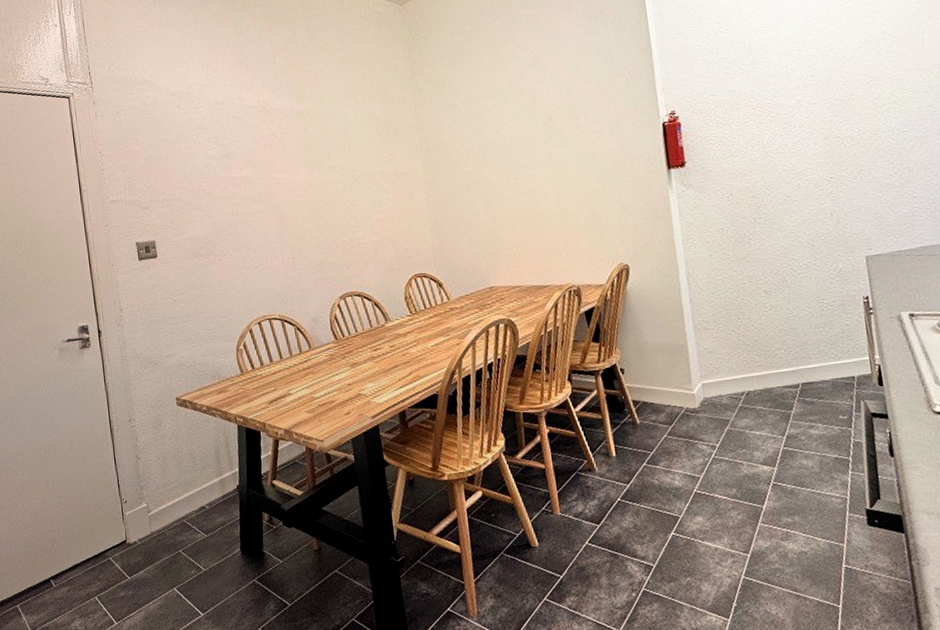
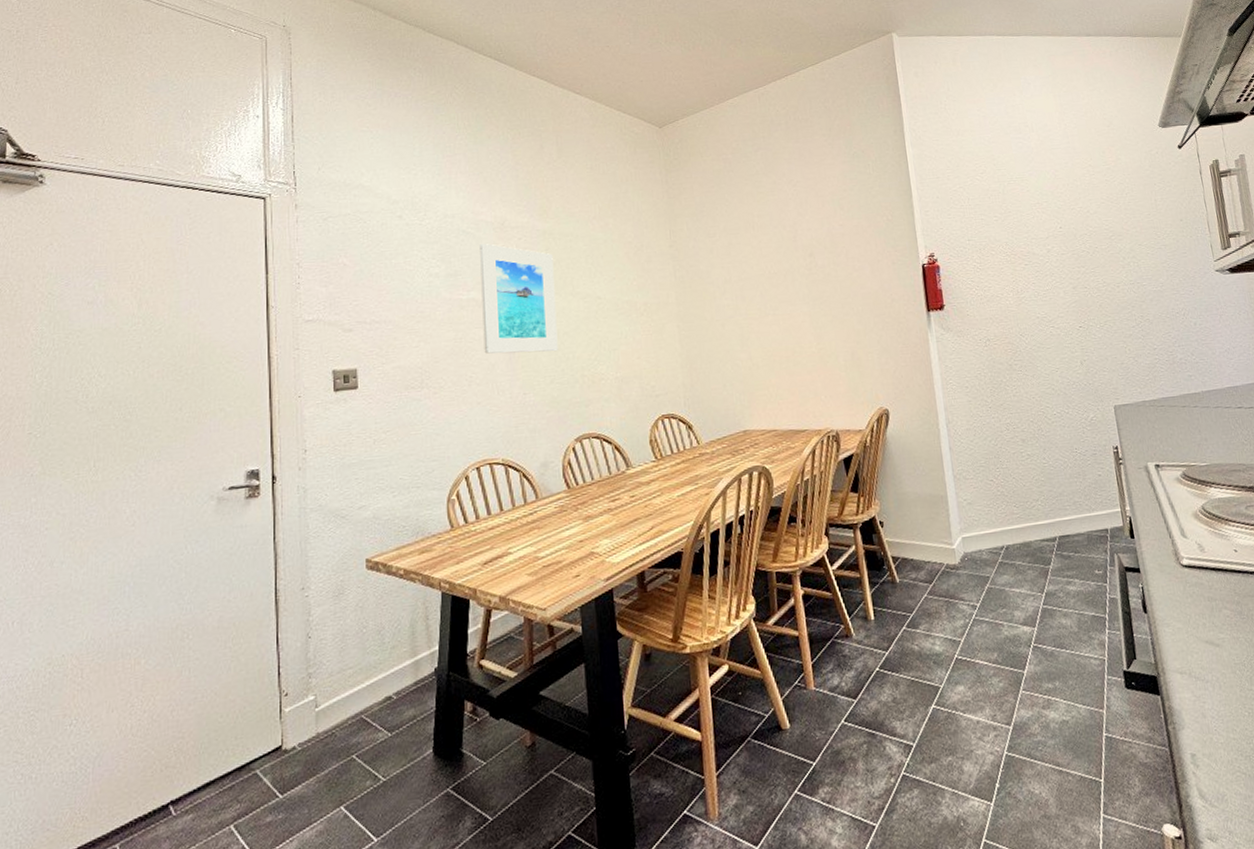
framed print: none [247,125,320,224] -> present [480,243,558,354]

